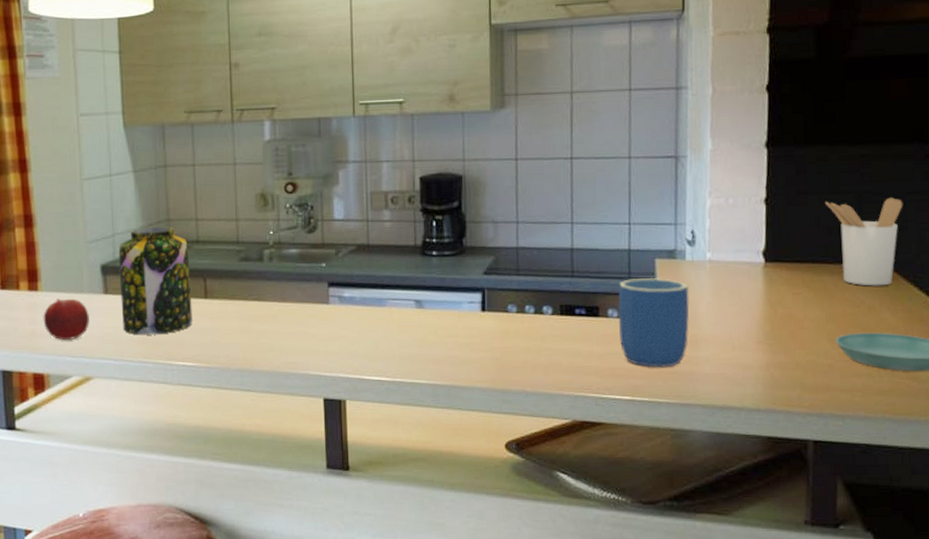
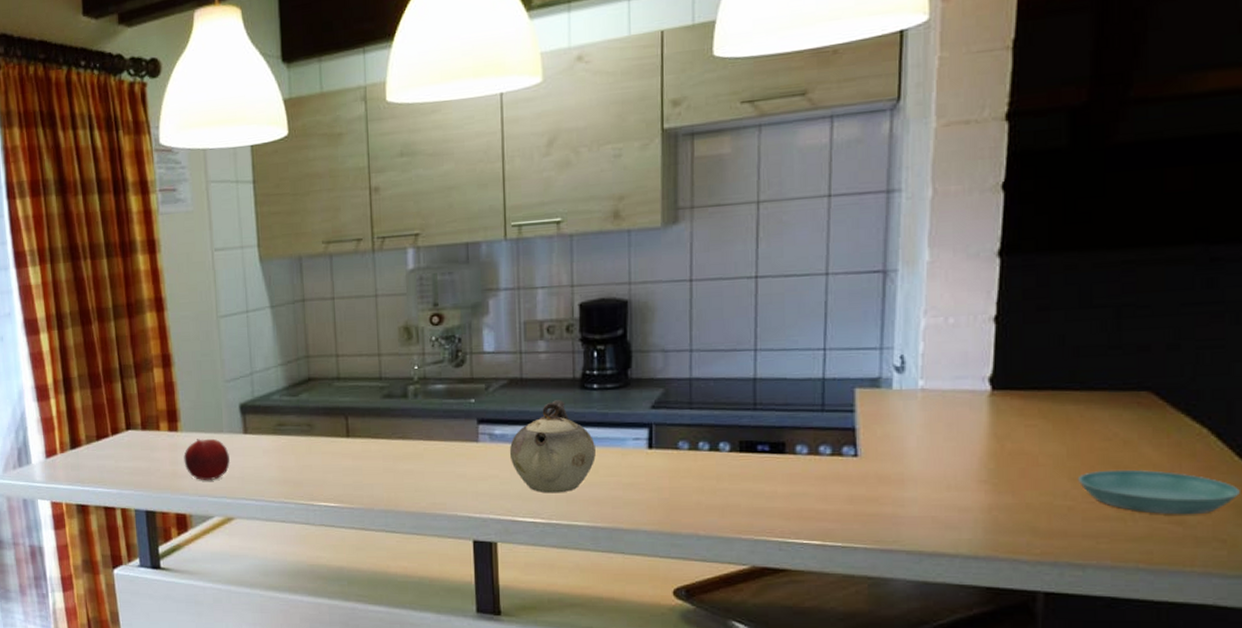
jar: present [118,226,193,335] -> none [257,363,334,476]
teapot: none [357,265,435,353] -> present [509,400,596,493]
mug: present [618,277,689,368] -> none [808,409,895,510]
utensil holder: present [824,197,903,286] -> none [1072,310,1177,416]

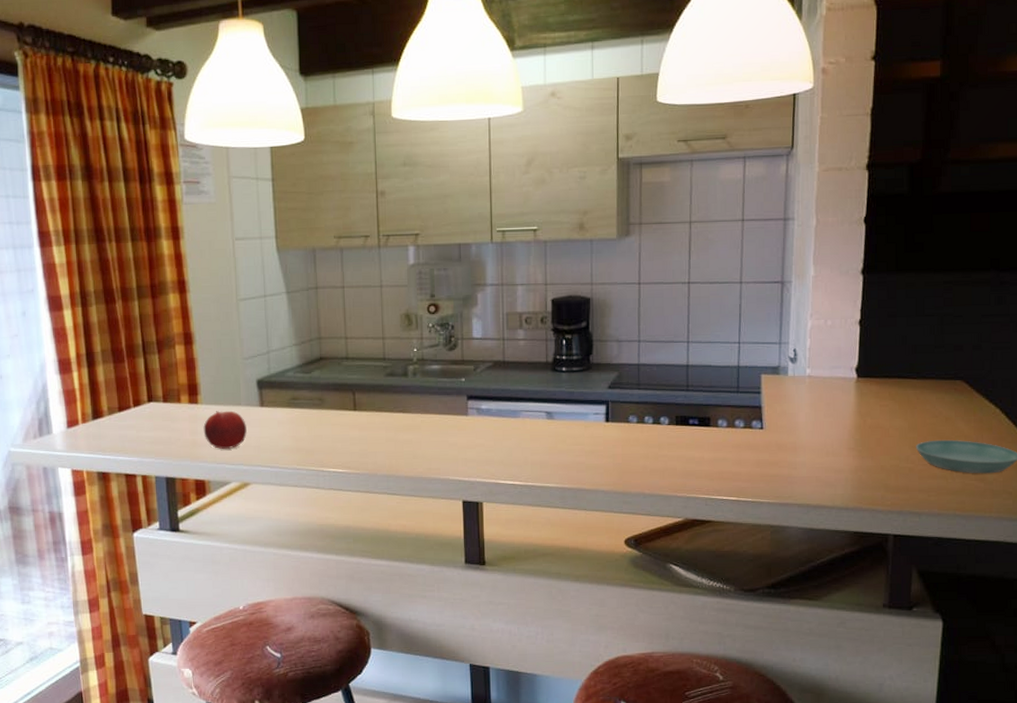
teapot: present [509,400,596,493] -> none [493,380,564,460]

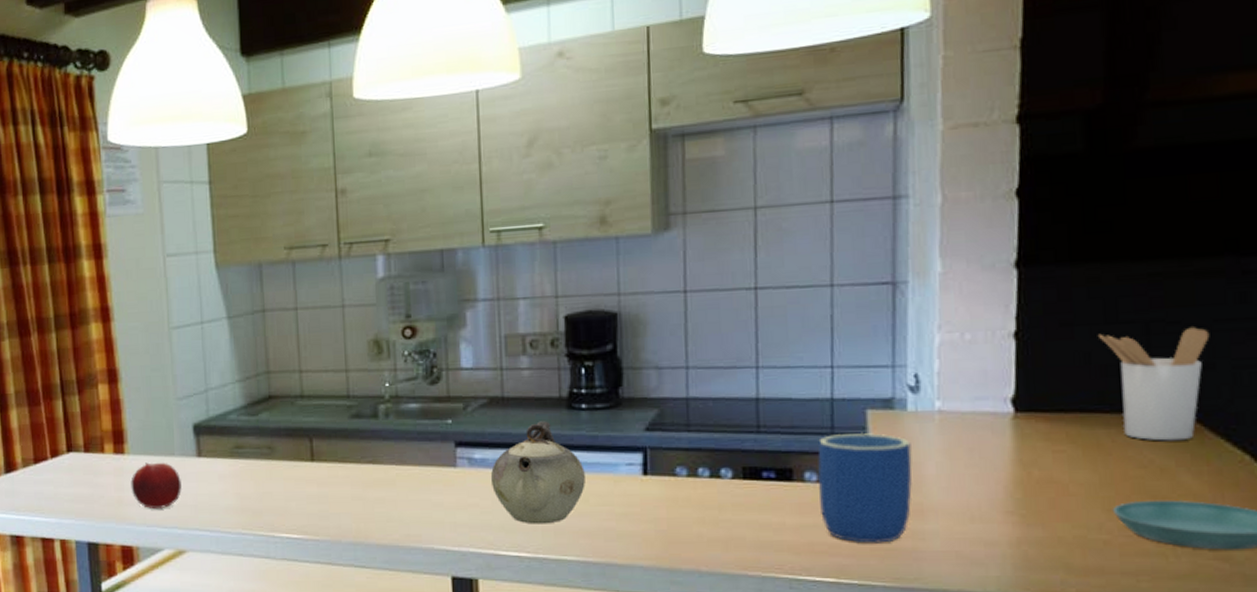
teapot: none [493,380,564,460] -> present [490,421,585,524]
mug: none [727,391,790,472] -> present [817,432,912,544]
utensil holder: none [911,320,979,399] -> present [1097,327,1210,441]

